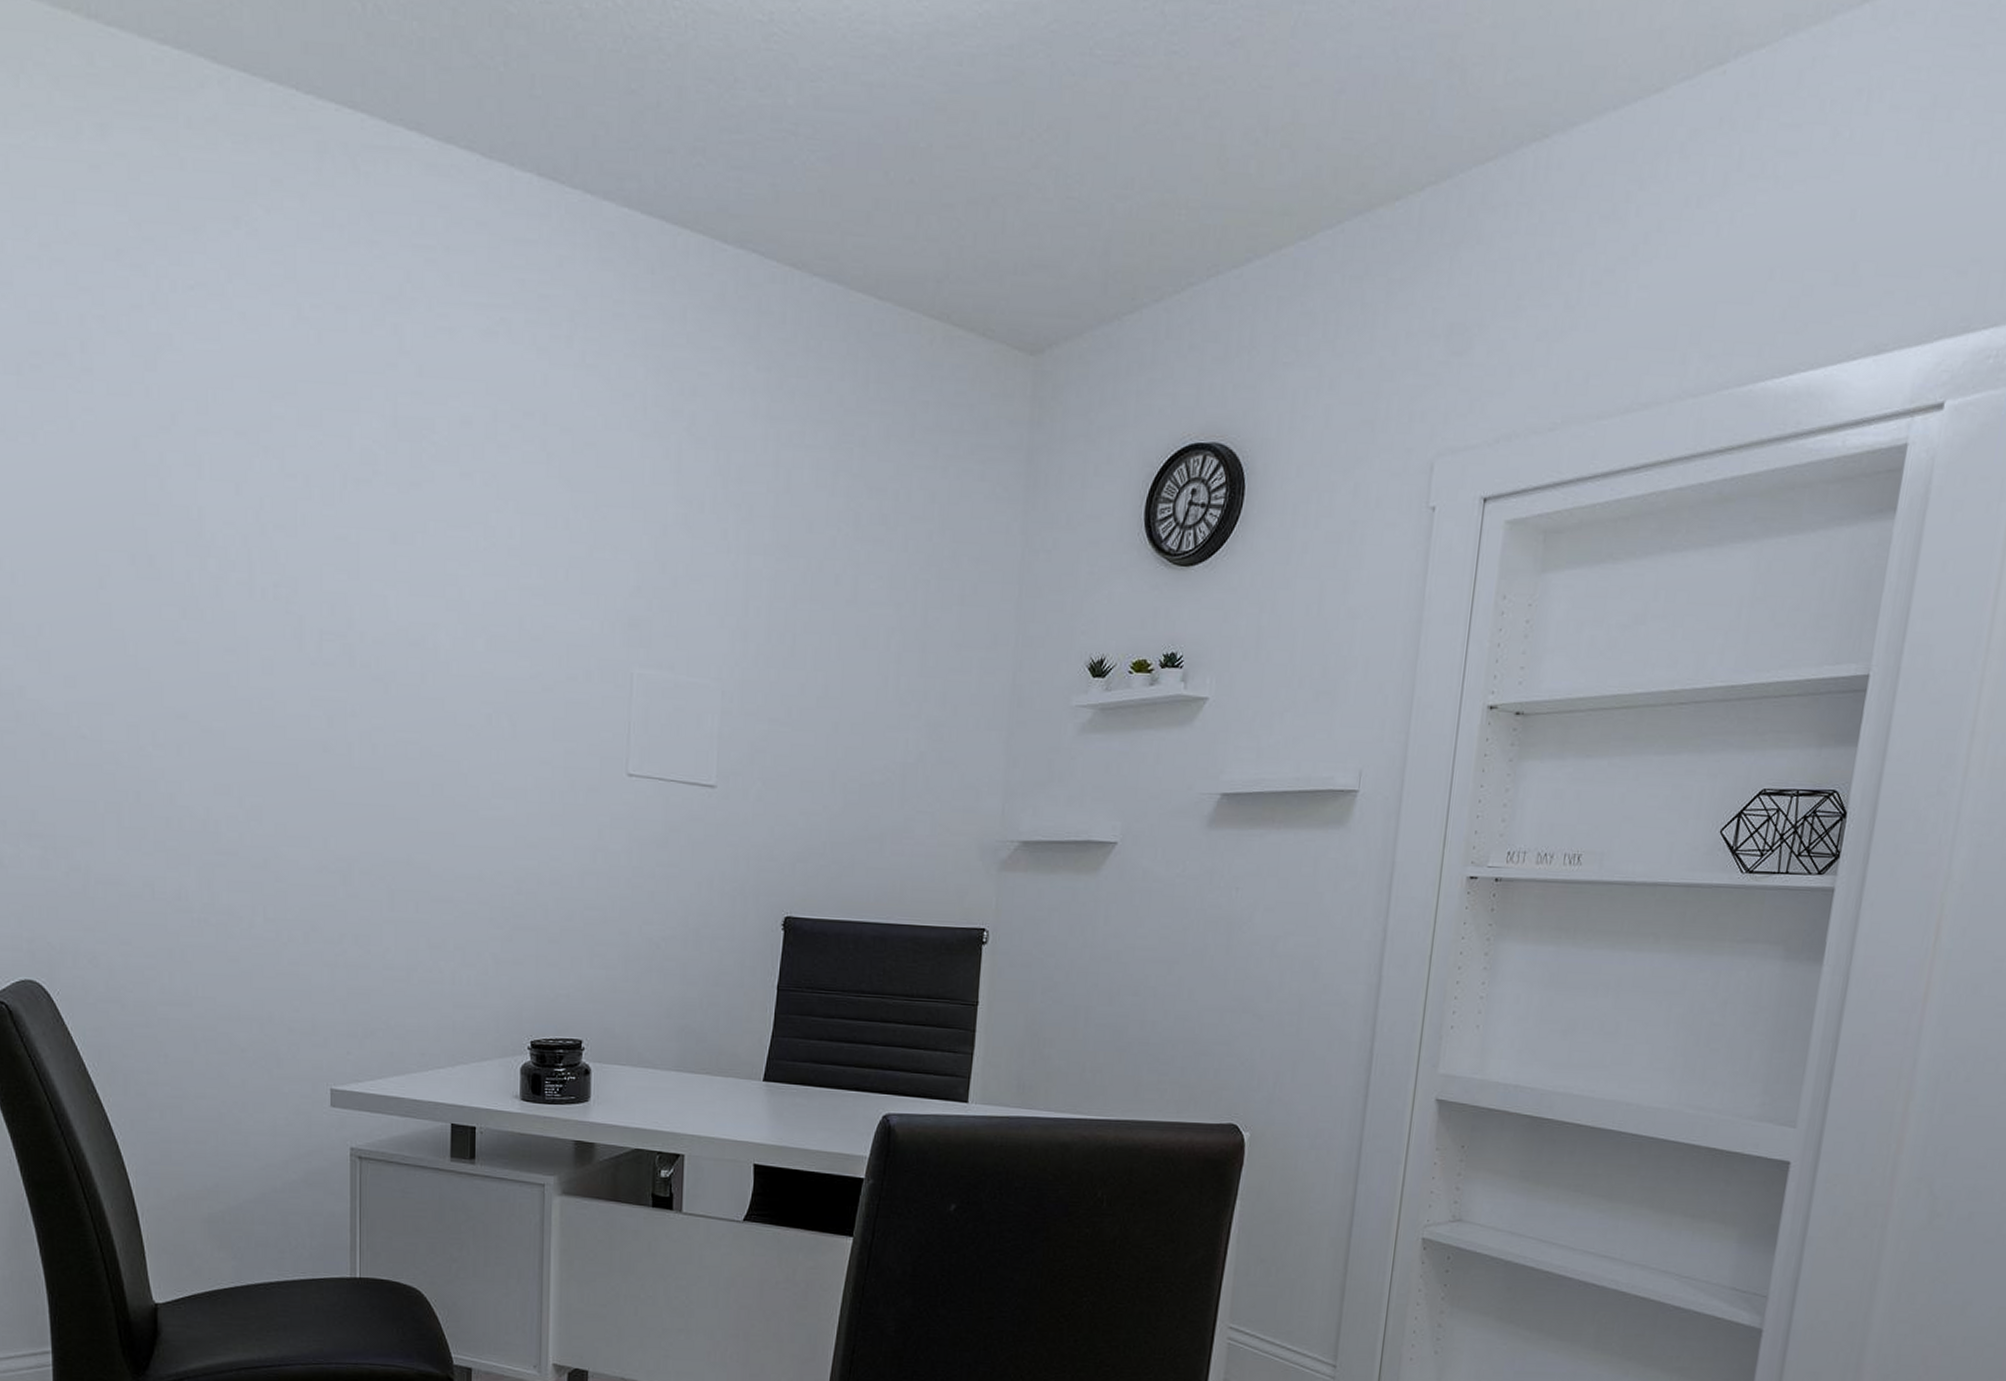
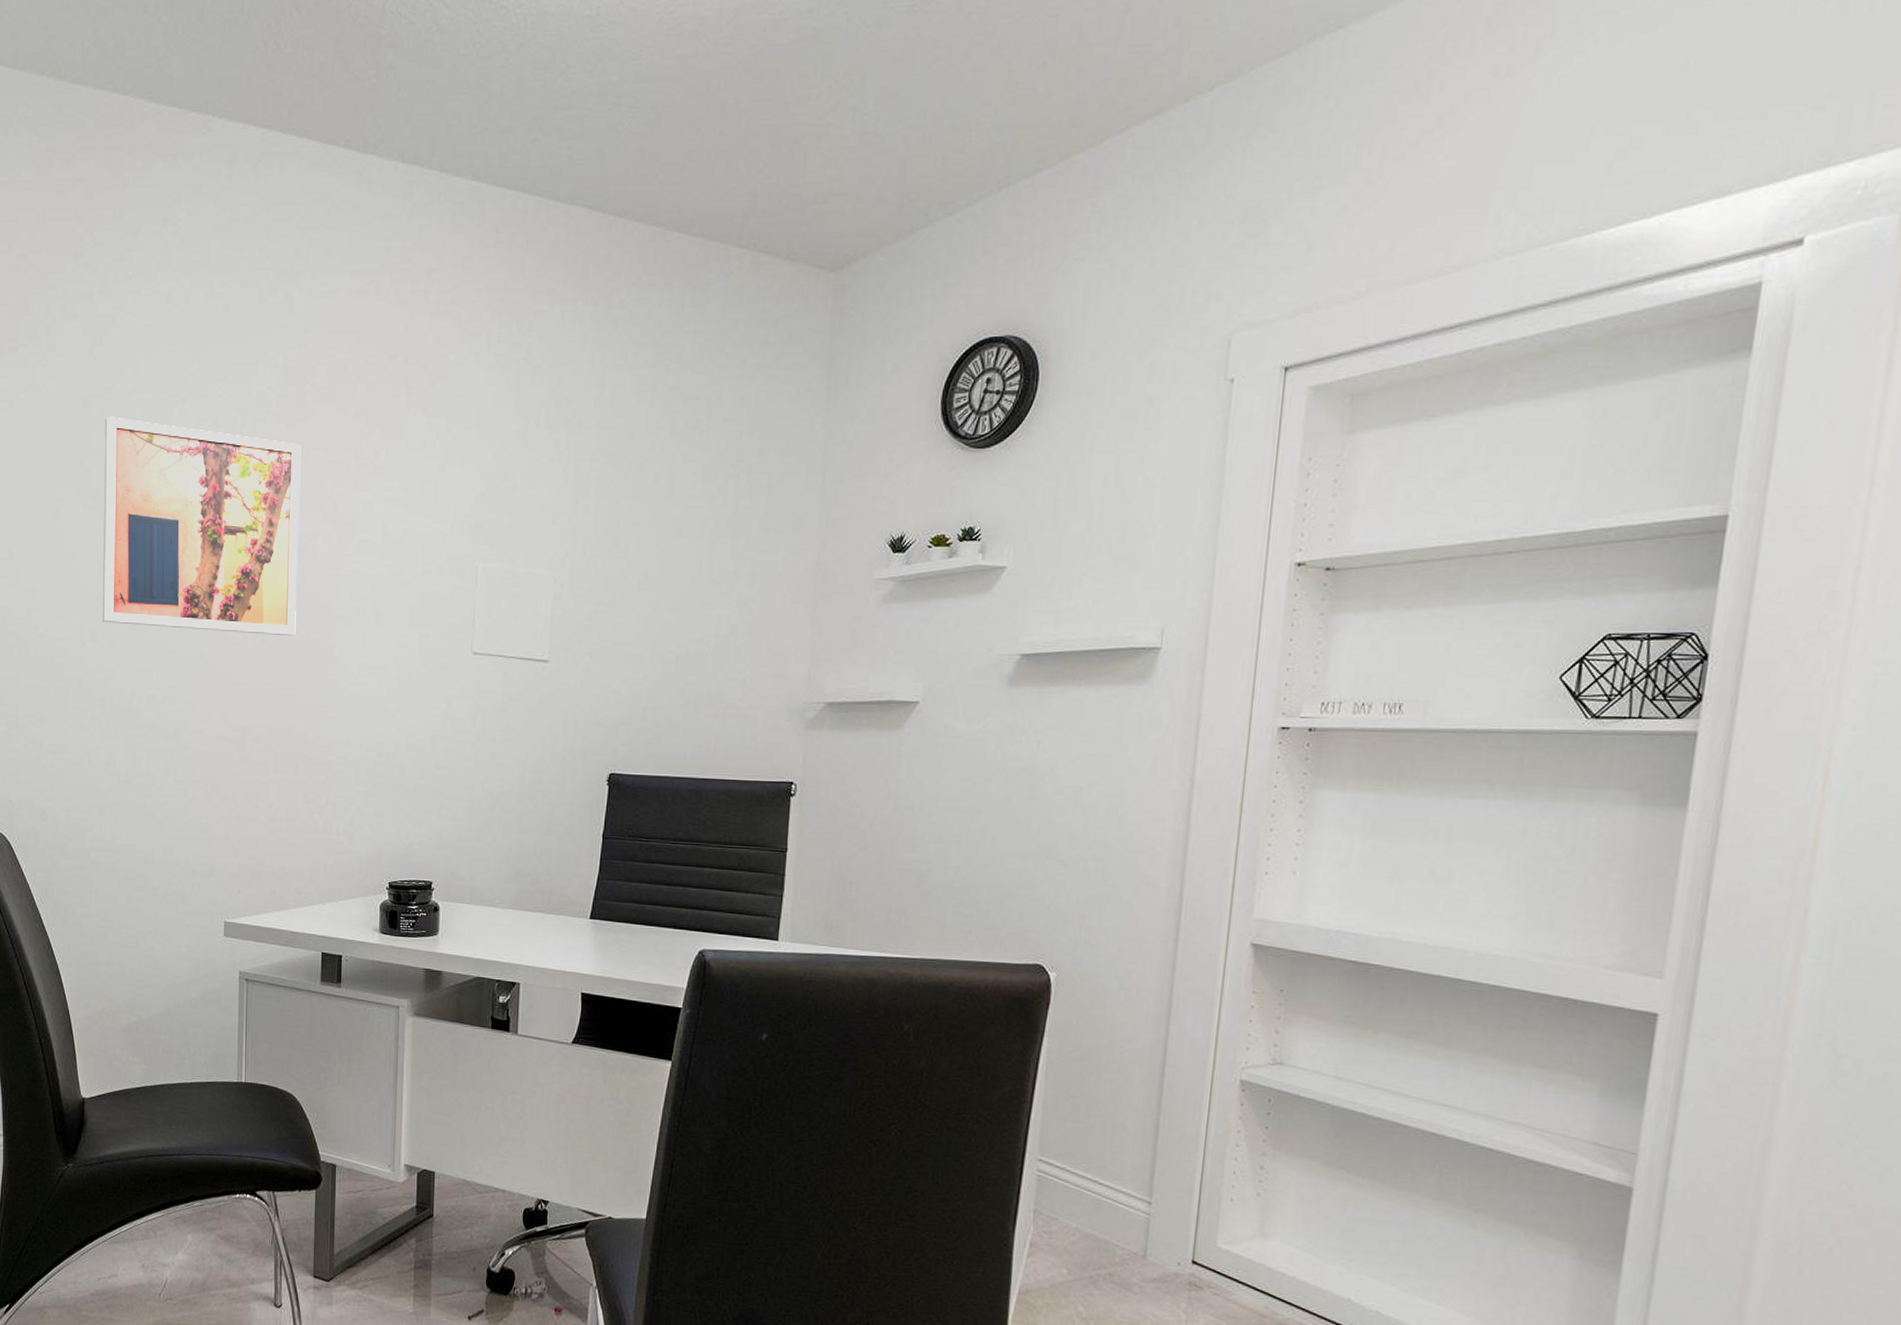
wall art: none [162,463,417,748] -> present [102,417,301,637]

